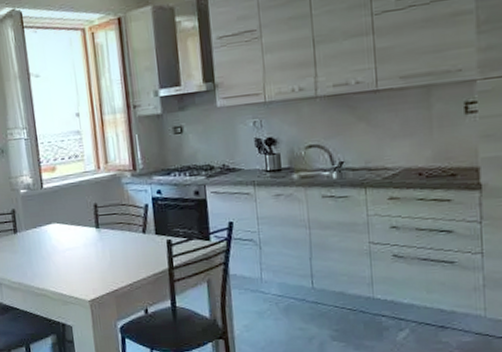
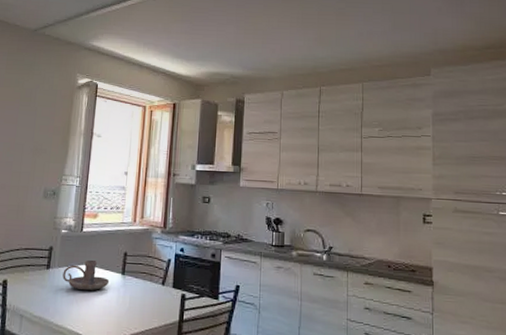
candle holder: none [32,218,84,250] -> present [62,260,110,290]

